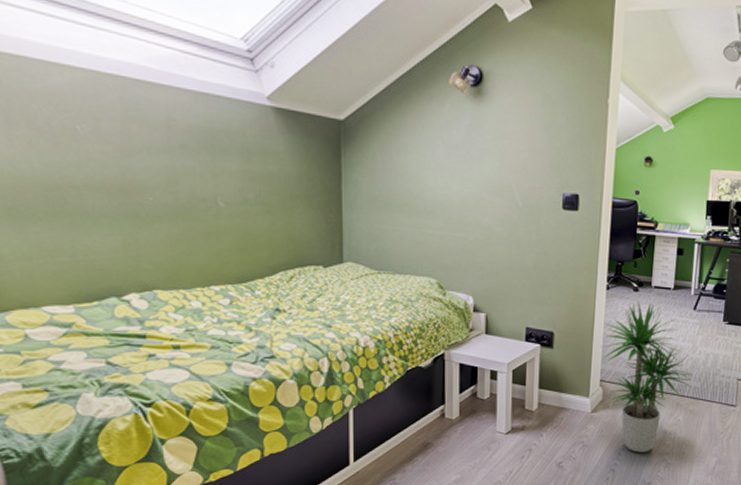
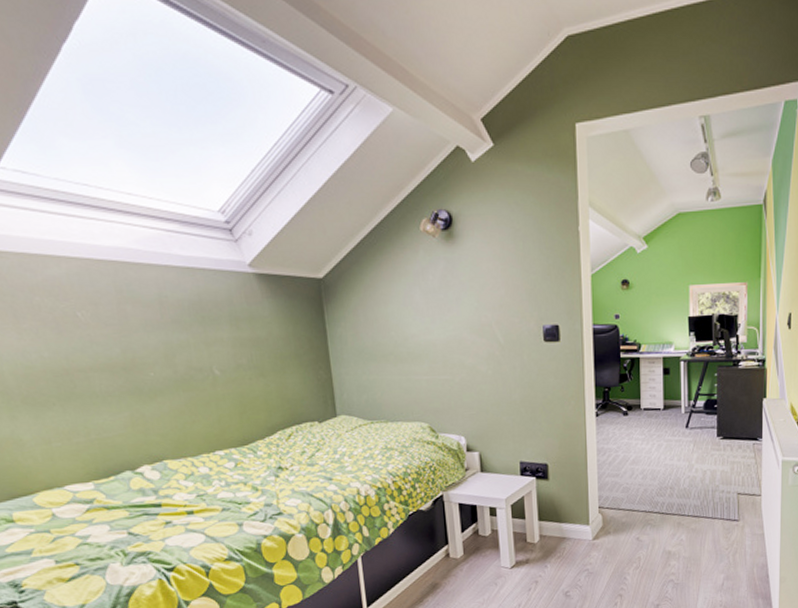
potted plant: present [601,301,693,453] -> none [596,425,693,576]

